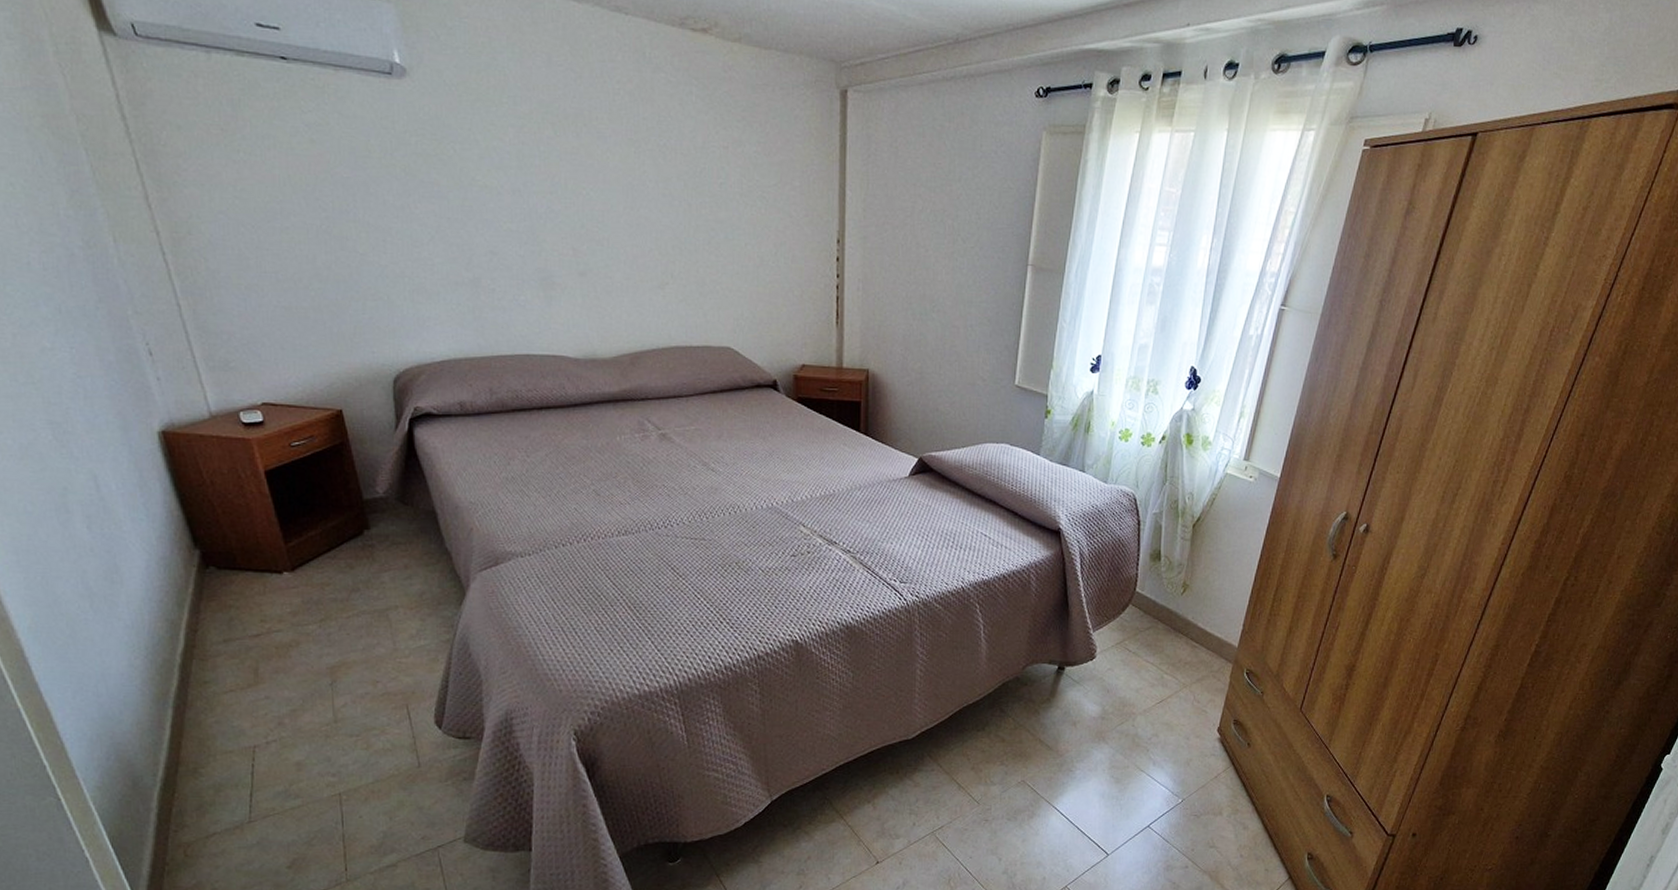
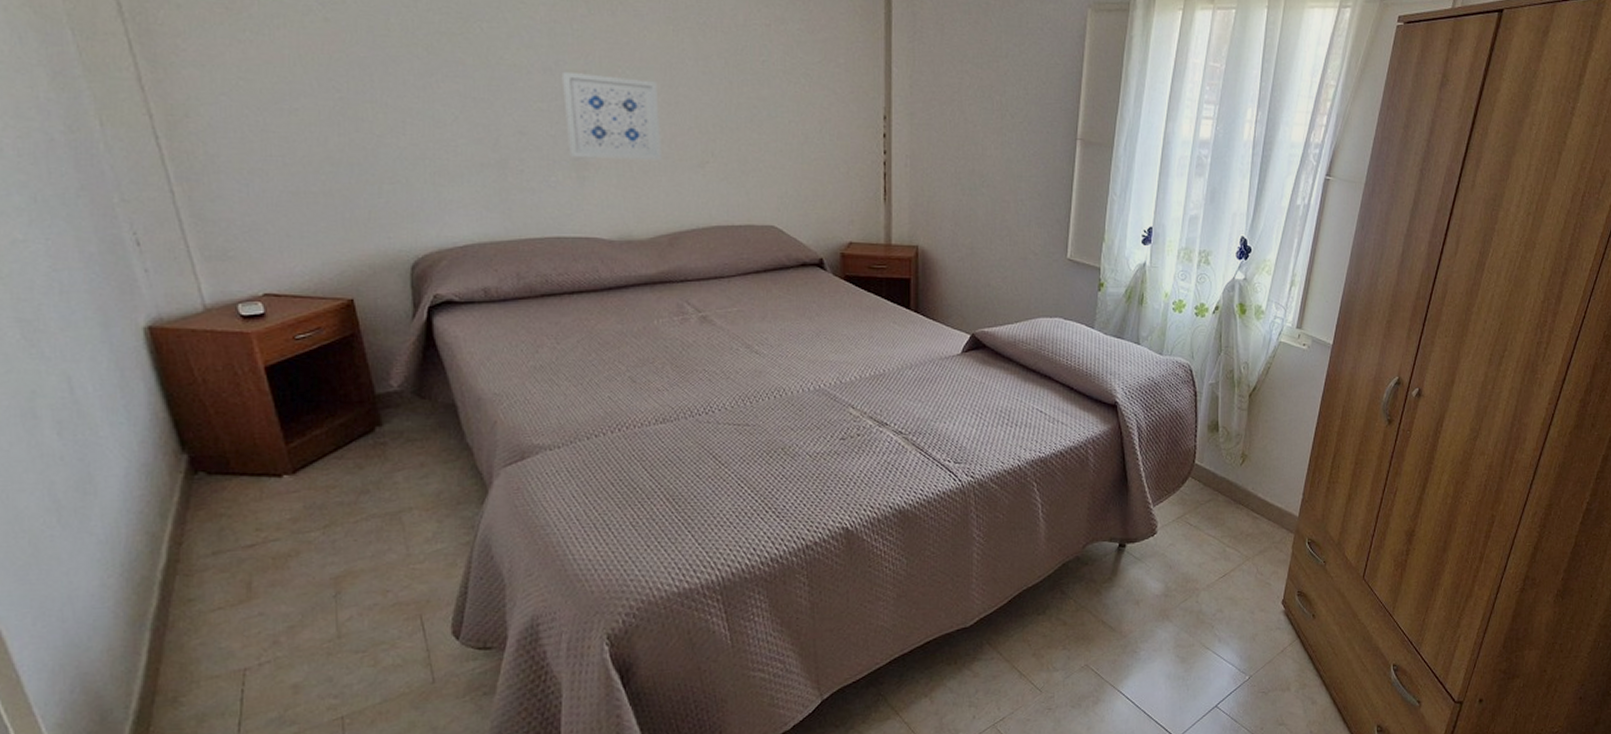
wall art: none [529,192,624,282] -> present [561,71,662,161]

